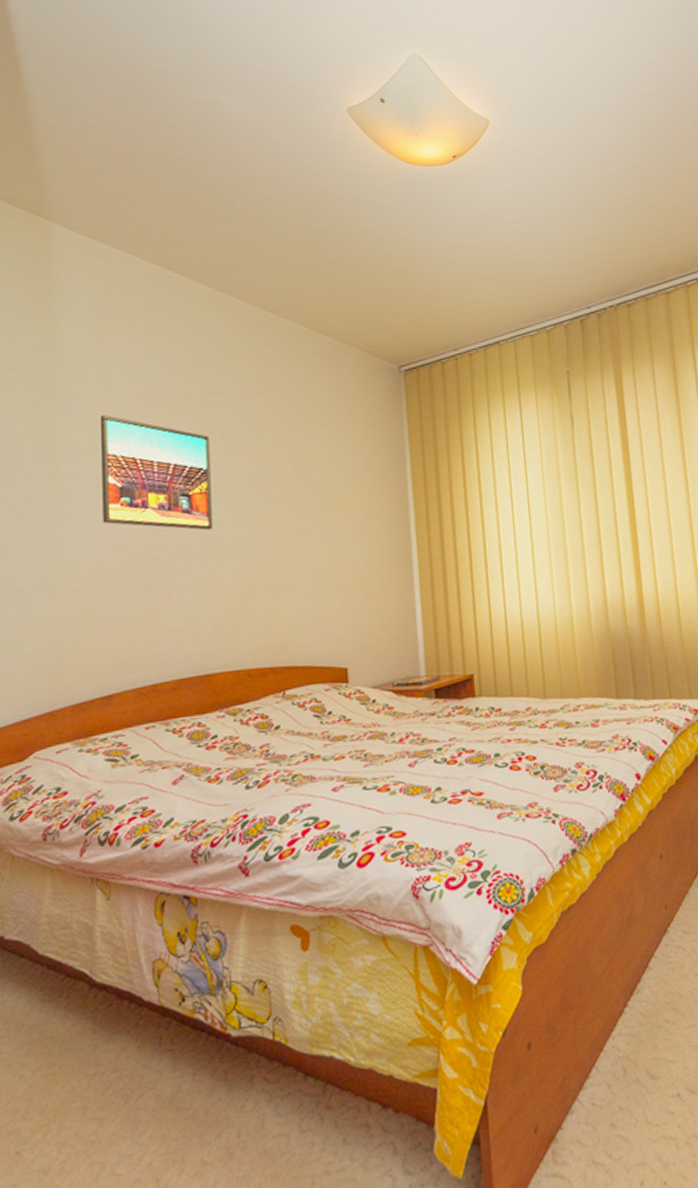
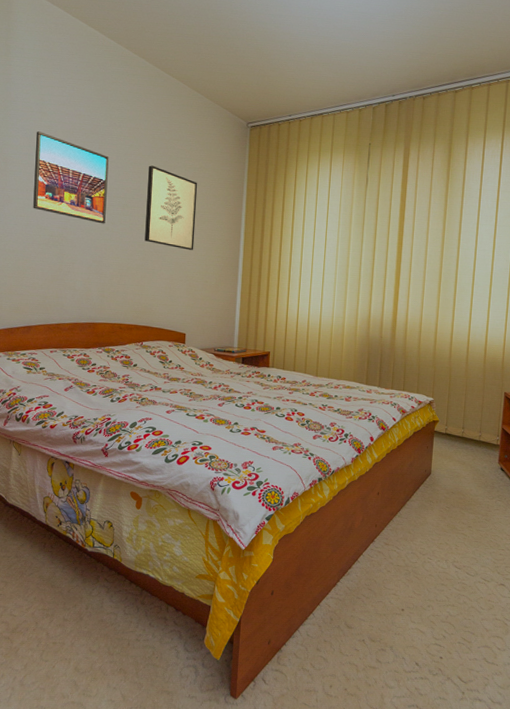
wall art: none [267,439,346,549] -> present [145,165,198,250]

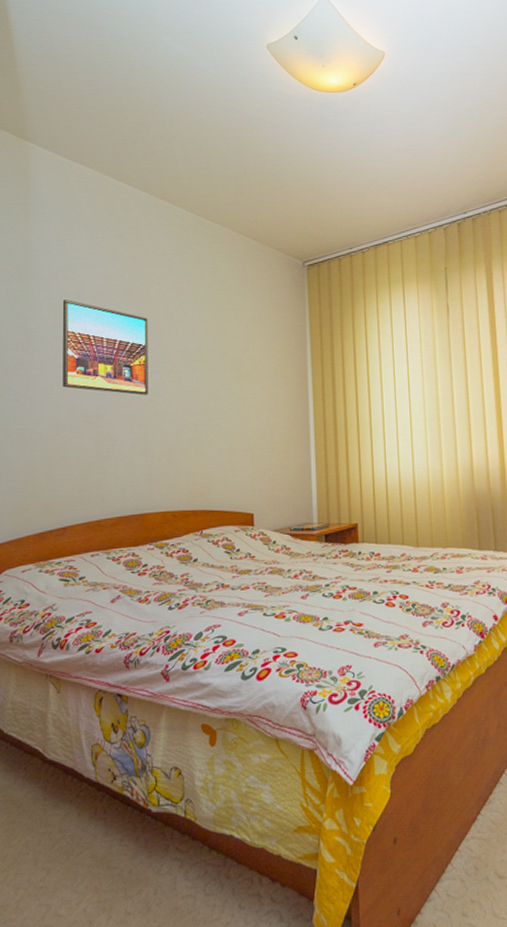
wall art: present [145,165,198,250] -> none [193,322,255,414]

